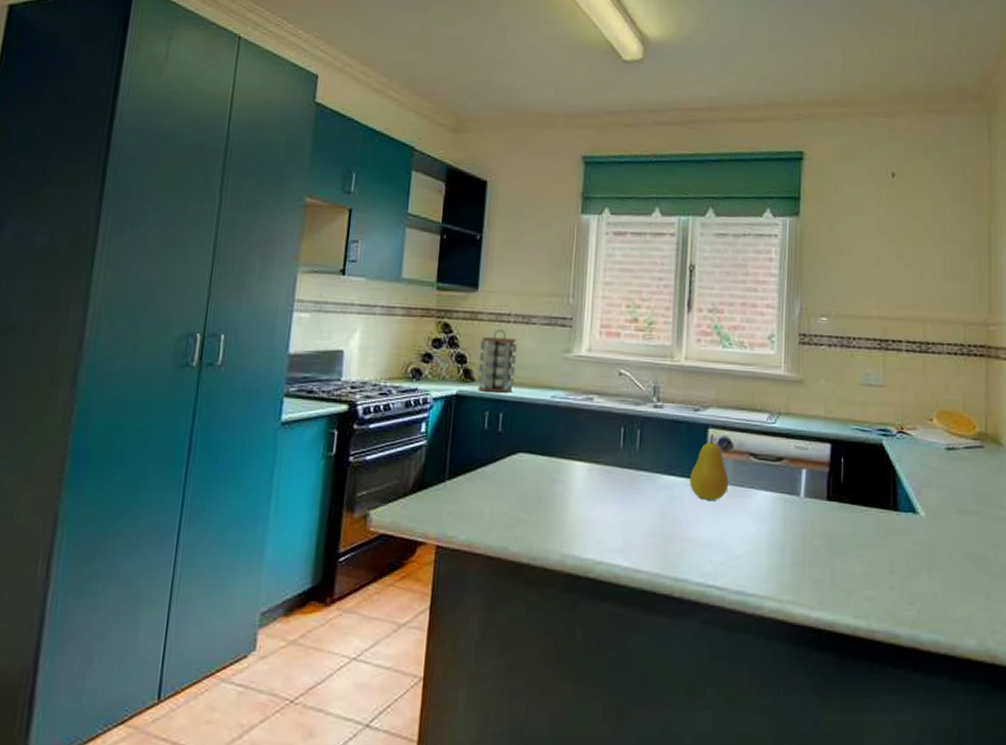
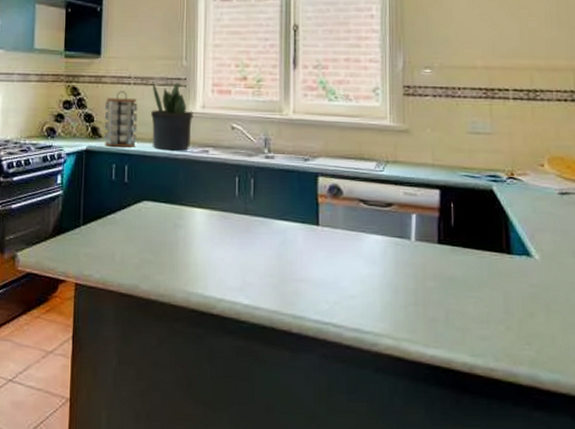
planter: none [531,319,578,398] -> present [151,80,193,151]
fruit: present [689,434,729,500] -> none [302,182,340,244]

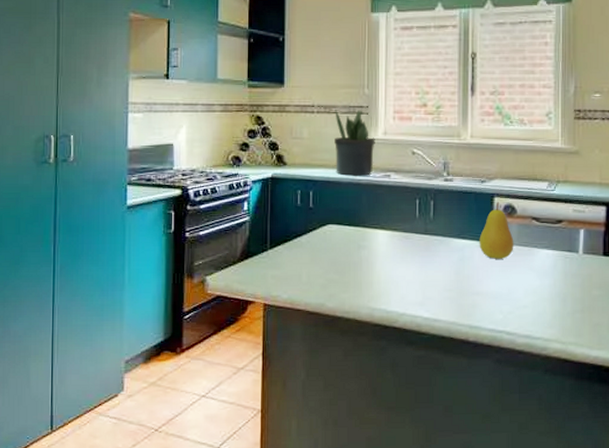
spice rack: present [104,91,138,148] -> none [288,119,321,175]
fruit: none [302,182,340,244] -> present [479,202,514,259]

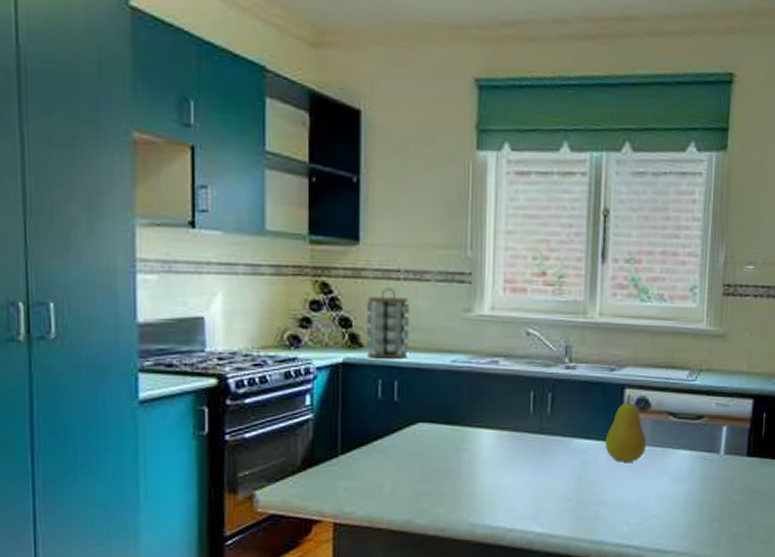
spice rack: none [288,119,321,175] -> present [366,288,410,360]
planter: present [335,108,375,176] -> none [427,275,480,362]

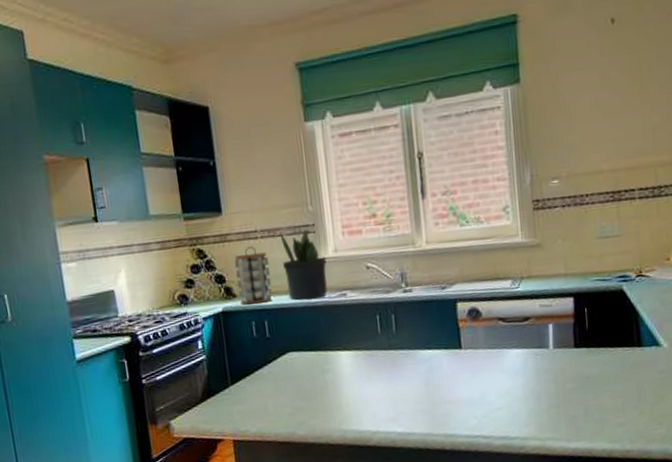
planter: none [427,275,480,362] -> present [279,229,328,300]
fruit: present [605,394,647,462] -> none [445,307,482,366]

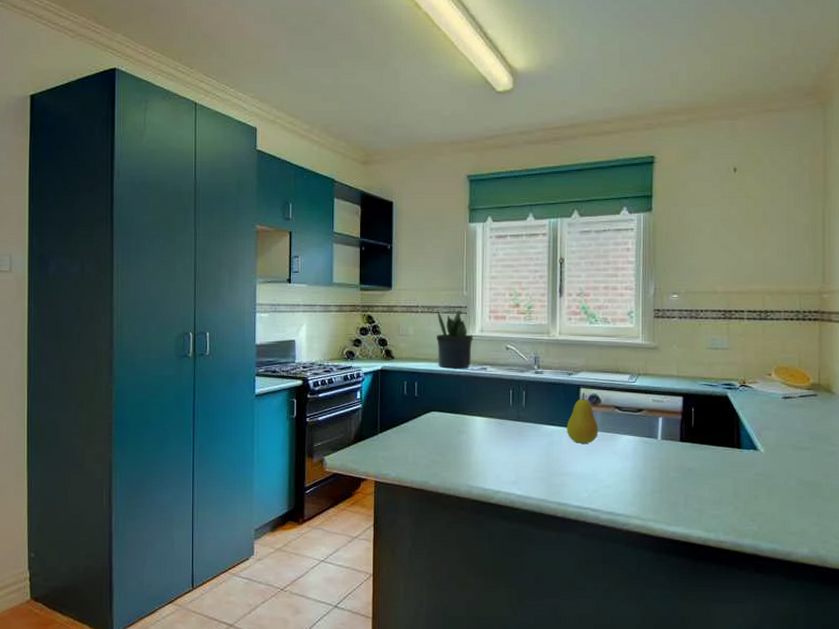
spice rack: present [234,246,273,305] -> none [396,318,425,368]
fruit: none [445,307,482,366] -> present [567,392,598,444]

